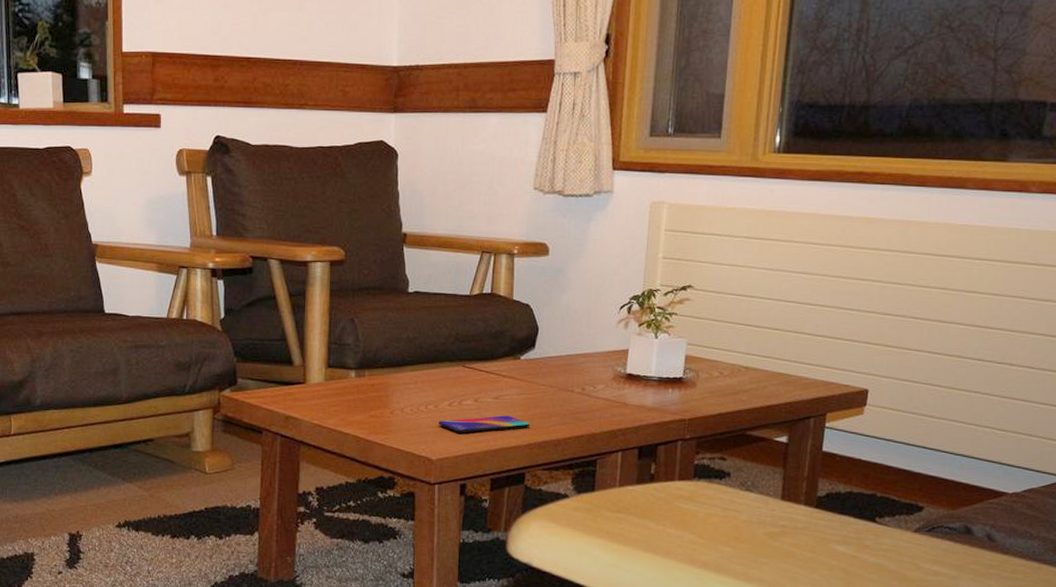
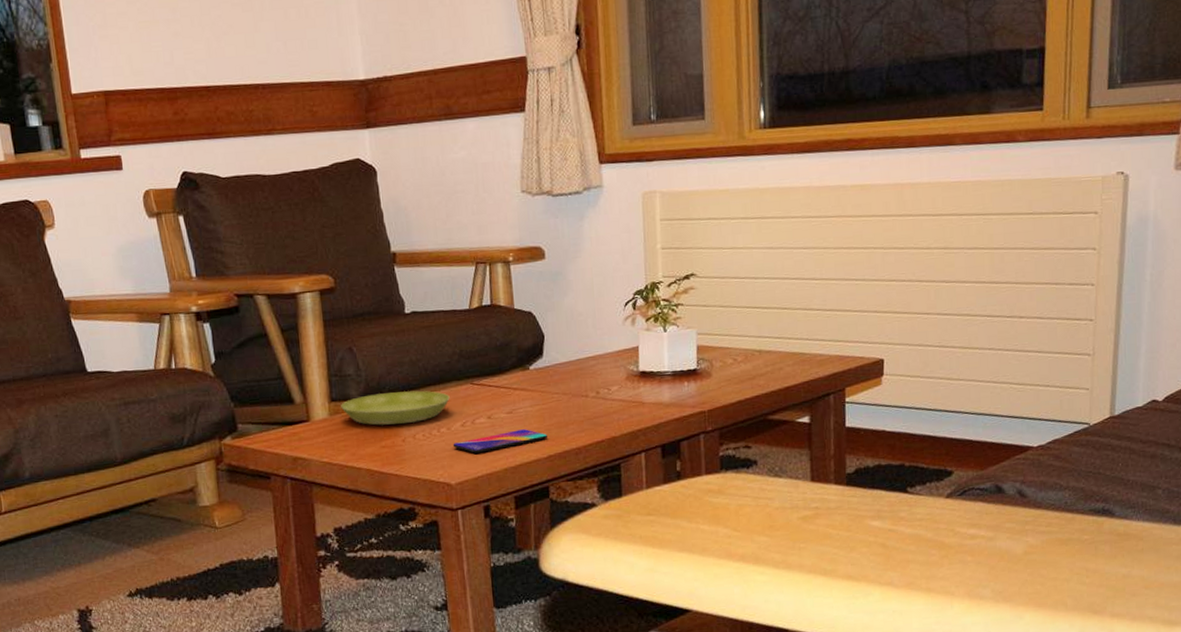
saucer: none [337,365,441,397] -> present [341,390,450,426]

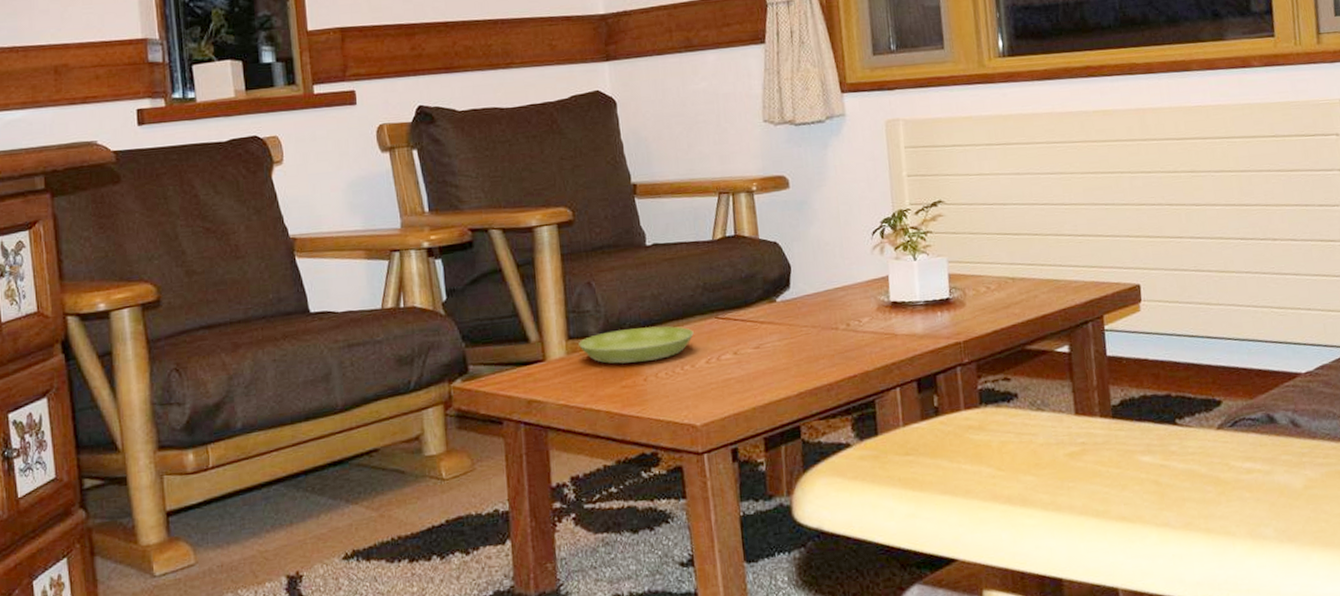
smartphone: present [452,429,547,454] -> none [697,365,797,392]

